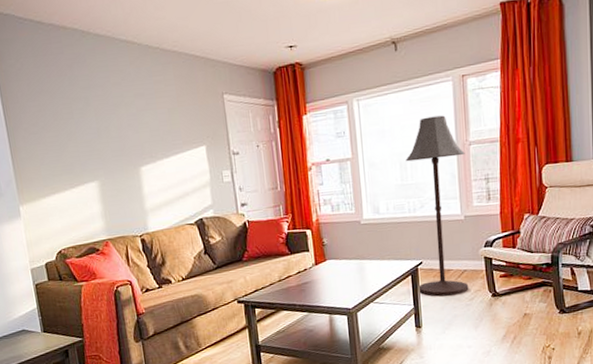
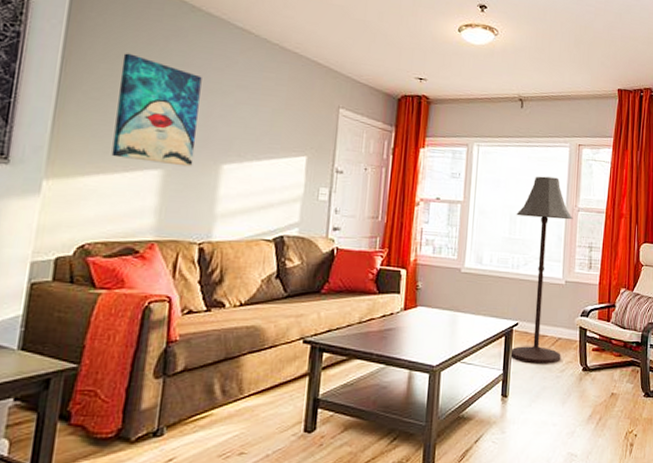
wall art: none [43,88,119,178] -> present [111,53,202,167]

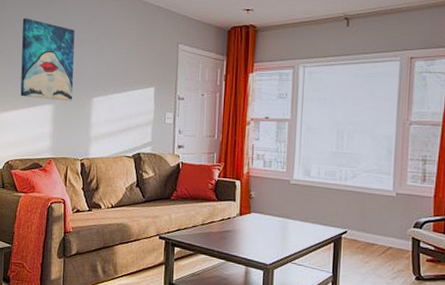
floor lamp: present [510,176,573,364] -> none [339,92,405,271]

